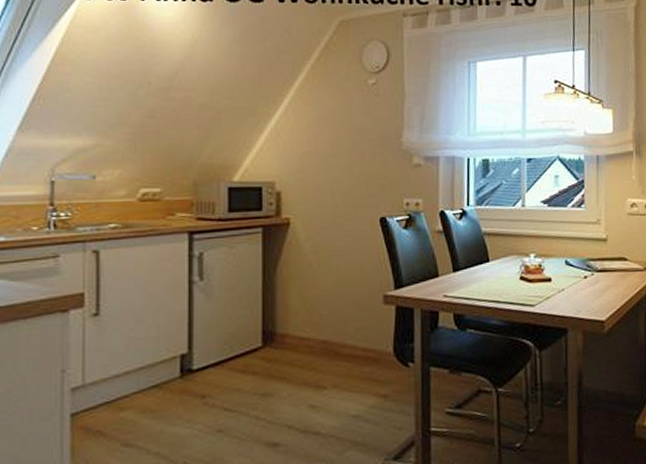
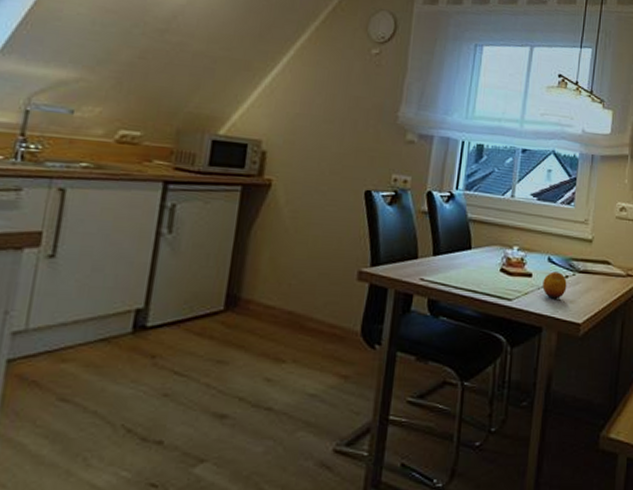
fruit: none [563,273,587,300] -> present [542,271,567,299]

